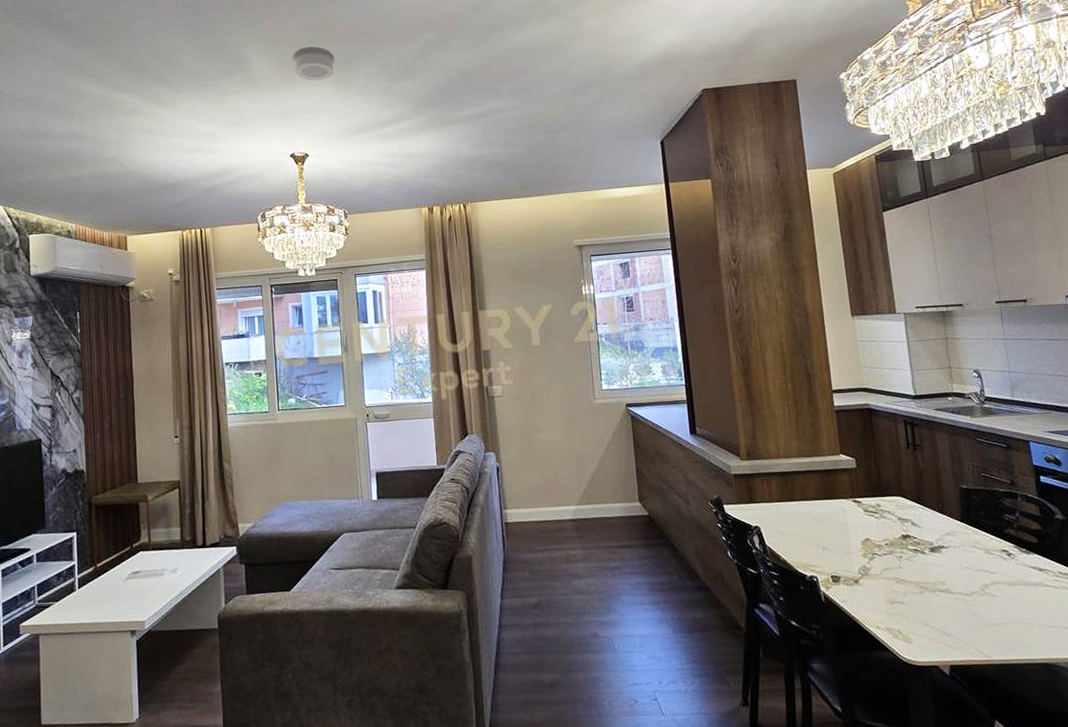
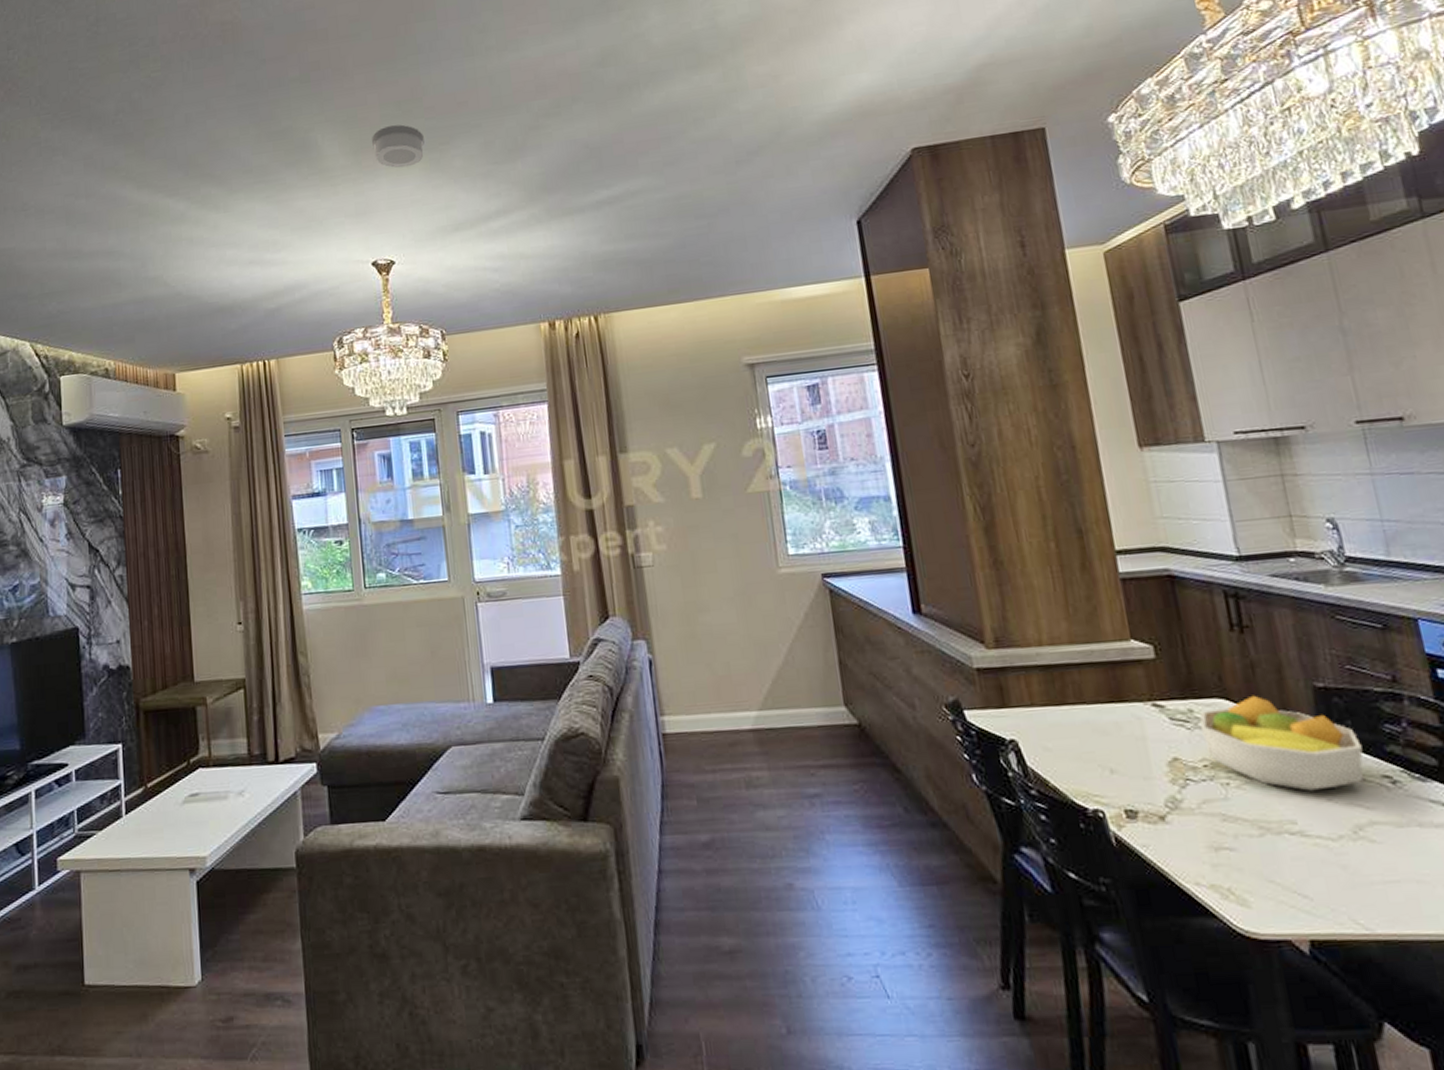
fruit bowl: none [884,494,990,562] -> present [1200,695,1364,791]

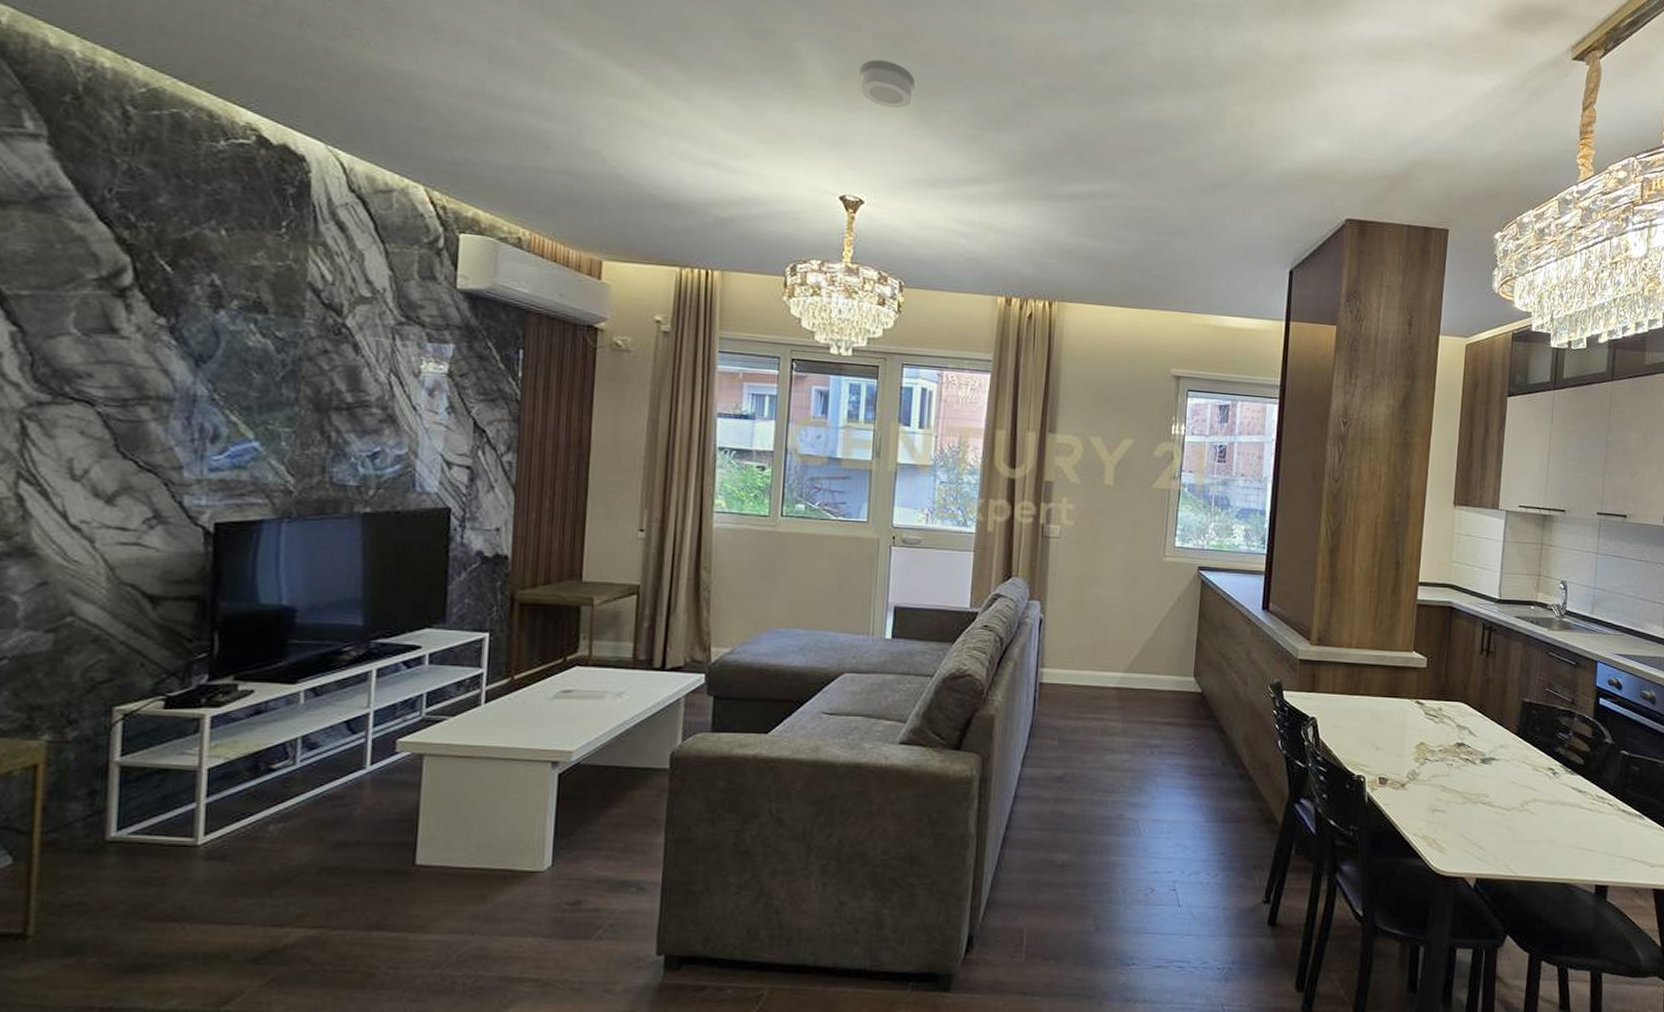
fruit bowl: present [1200,695,1364,791] -> none [1444,702,1542,775]

